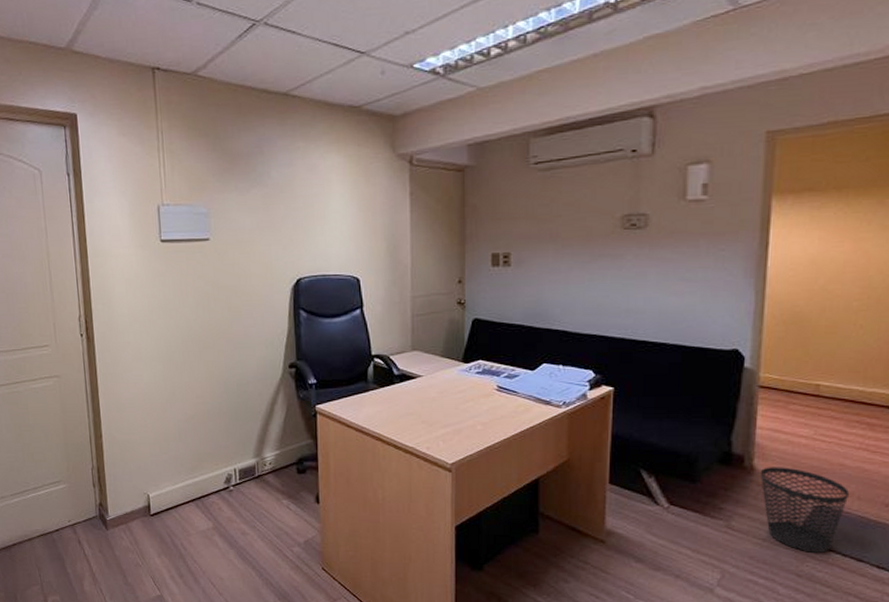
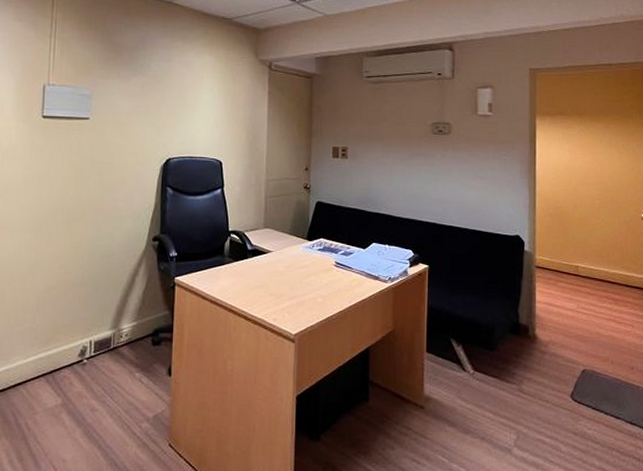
wastebasket: present [760,467,850,554] -> none [541,336,606,413]

